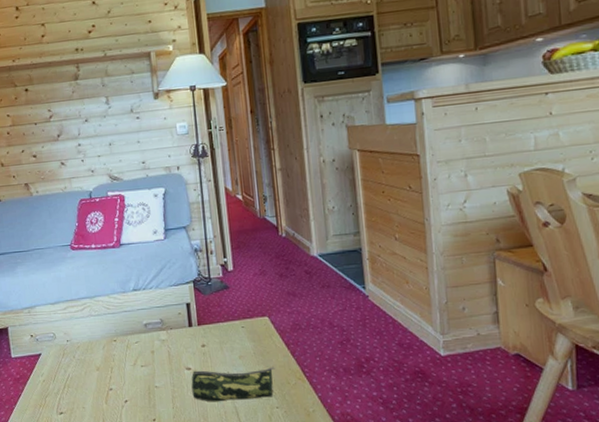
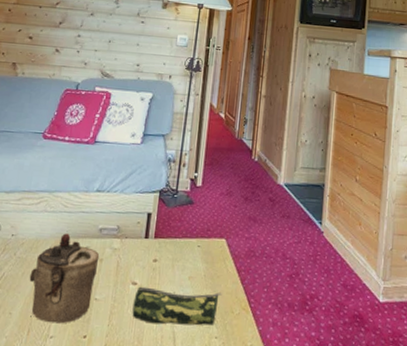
teapot: none [91,332,153,412] -> present [29,233,100,324]

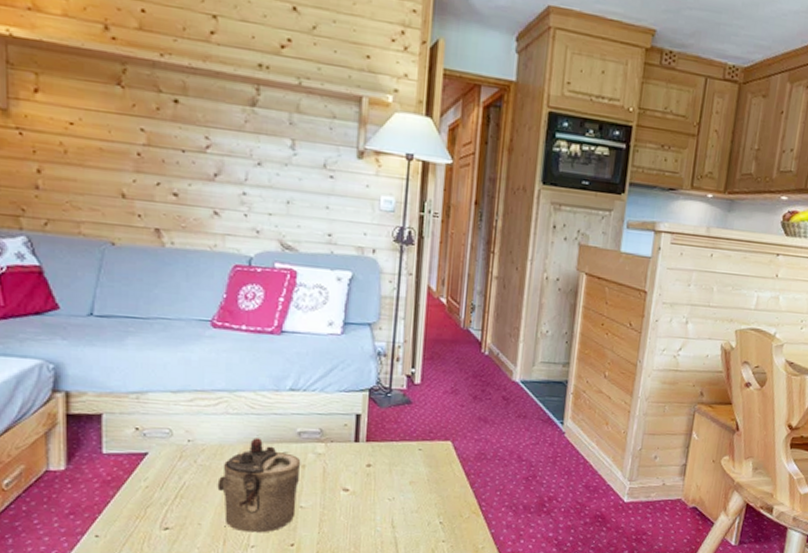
pencil case: present [132,286,222,326] -> none [345,493,449,530]

